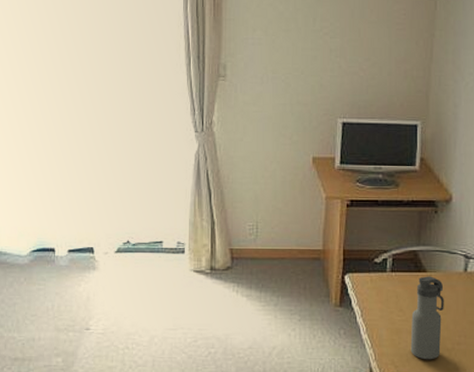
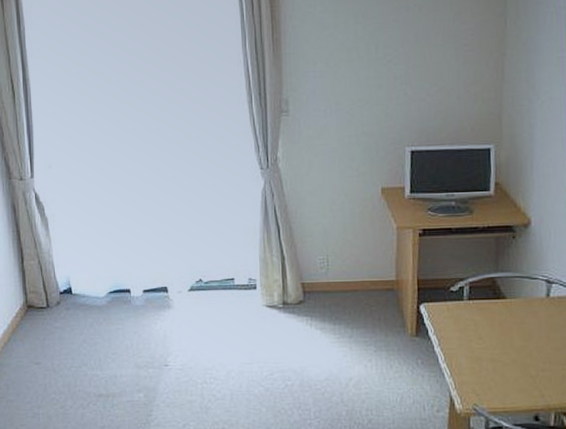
water bottle: present [410,276,444,360] -> none [491,303,526,388]

